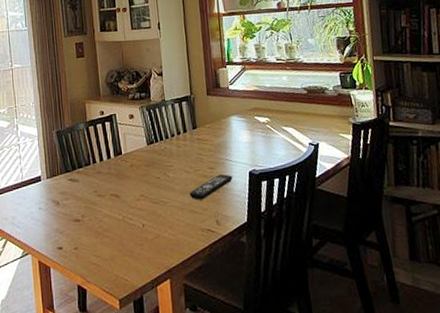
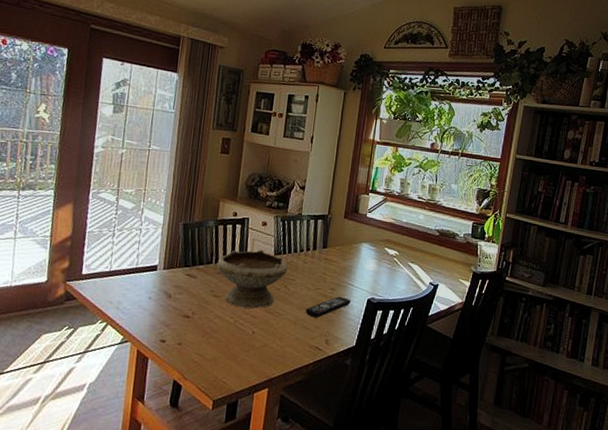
bowl: none [95,142,163,202] -> present [216,249,288,309]

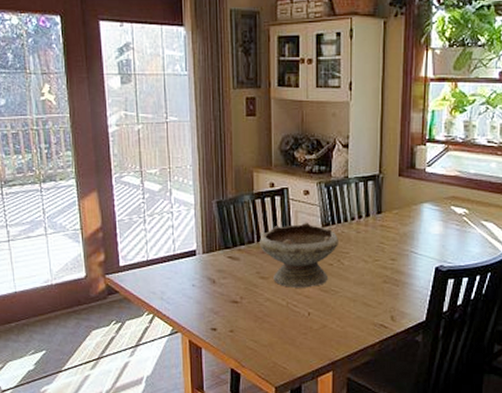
remote control: present [305,297,351,318] -> none [364,267,415,293]

